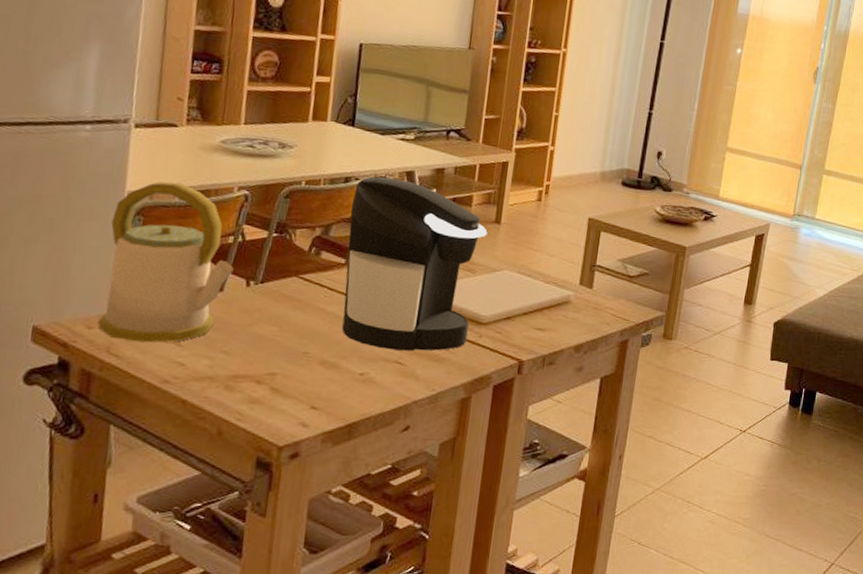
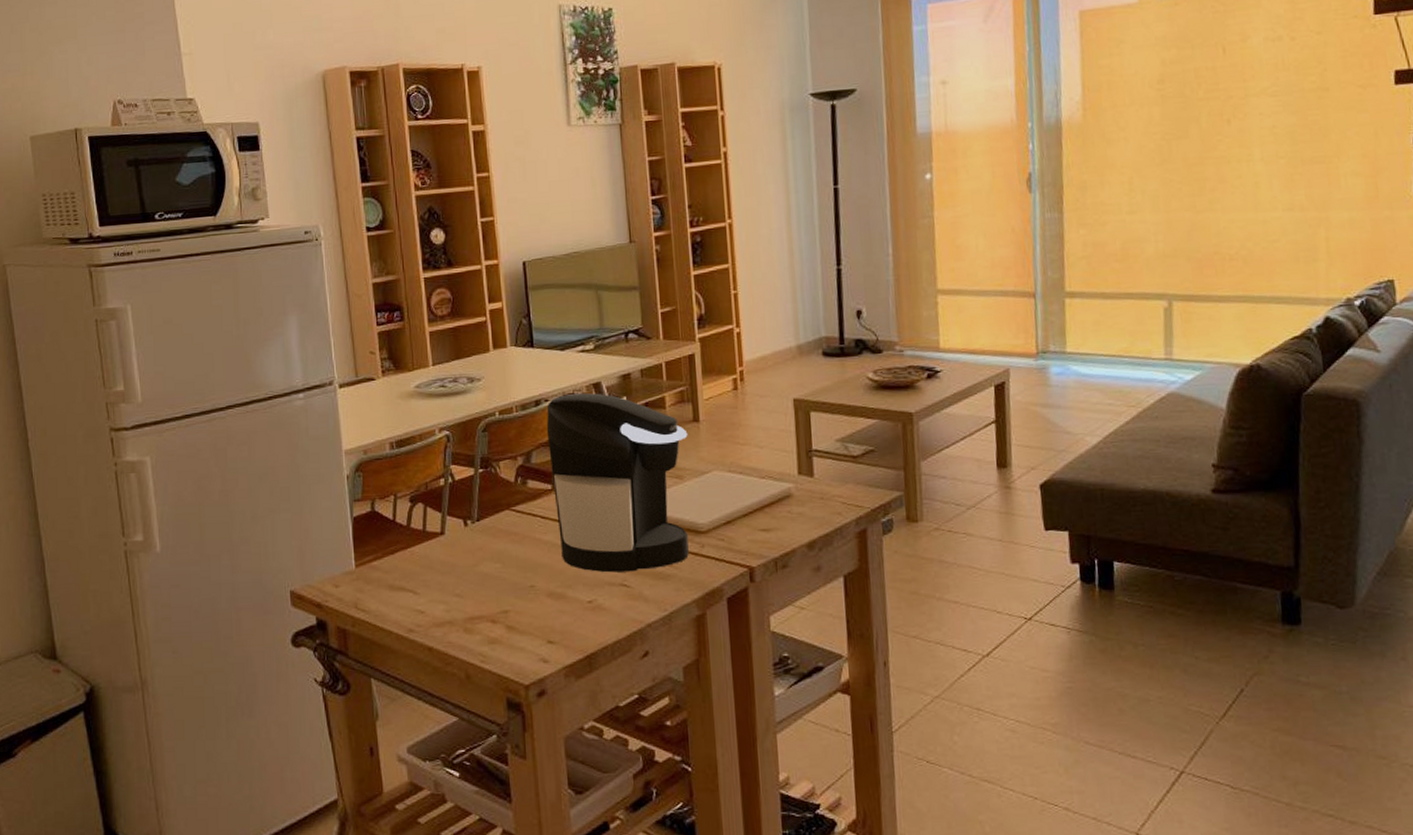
kettle: present [98,181,234,343] -> none [336,433,450,595]

